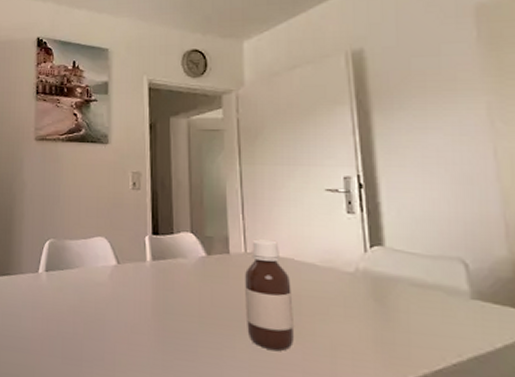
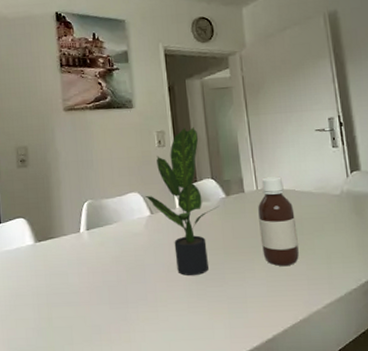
potted plant: none [112,171,197,343] -> present [145,127,219,276]

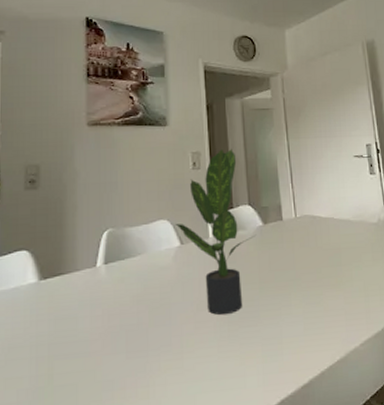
bottle: present [258,176,299,266] -> none [296,203,337,301]

